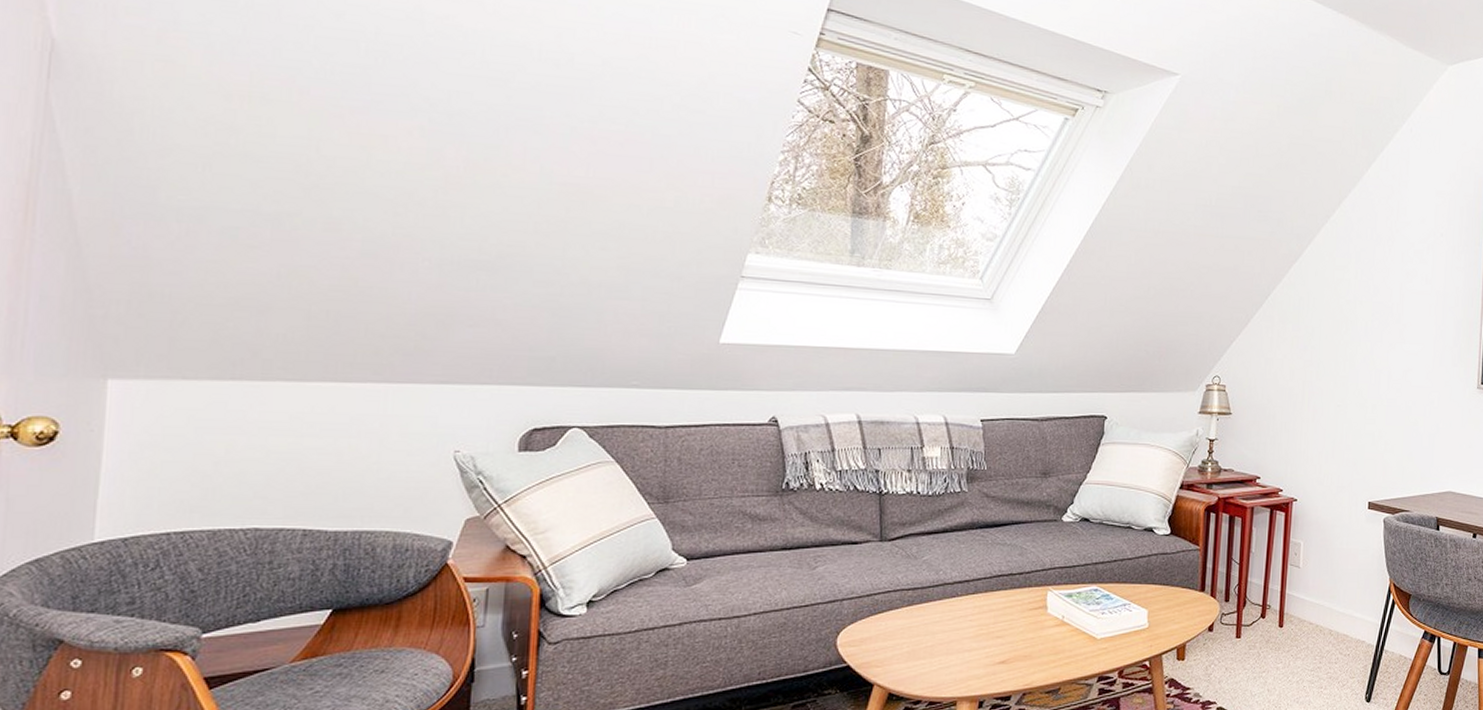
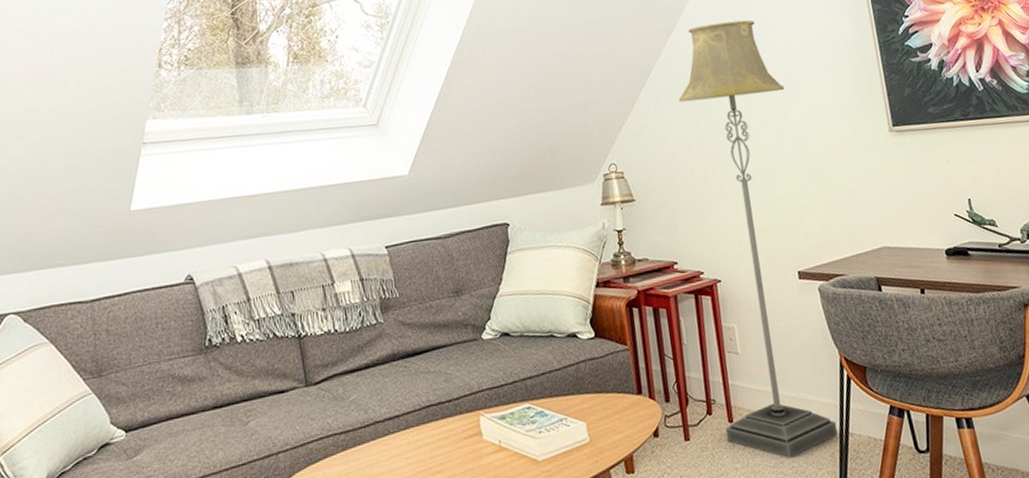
floor lamp: none [1274,258,1392,665] -> present [678,20,838,458]

